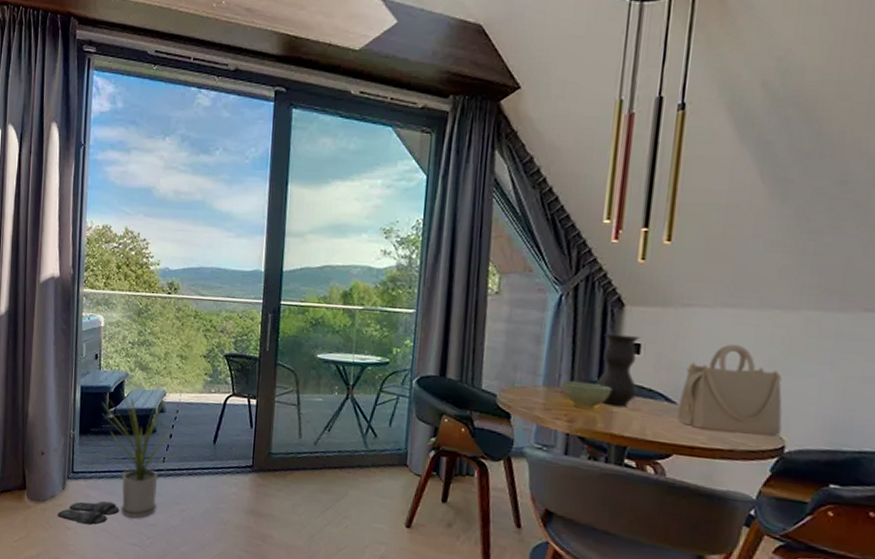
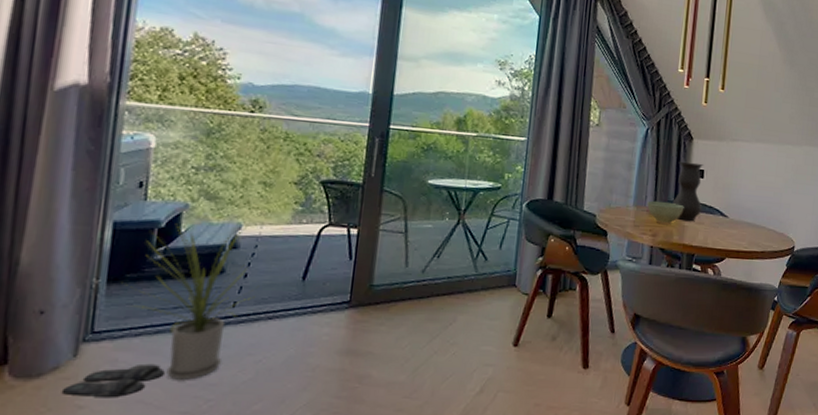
handbag: present [676,344,782,437] -> none [728,170,793,239]

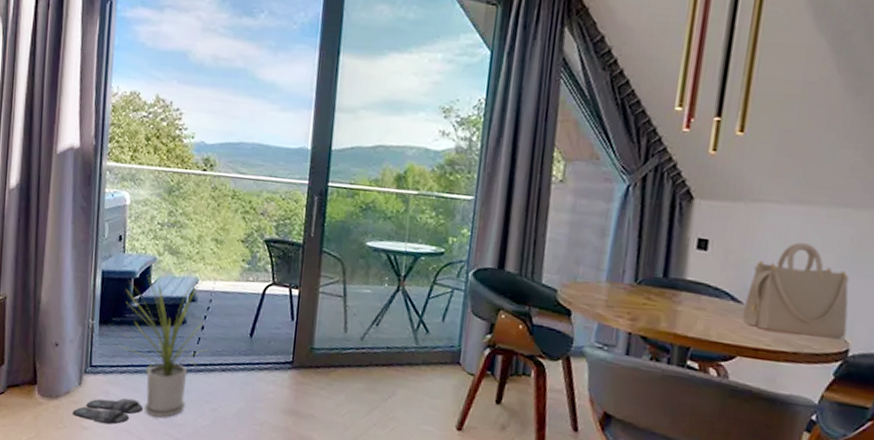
bowl: present [647,200,684,225] -> none [625,276,678,308]
vase: present [672,161,704,222] -> none [660,227,709,306]
handbag: none [728,170,793,239] -> present [742,242,850,339]

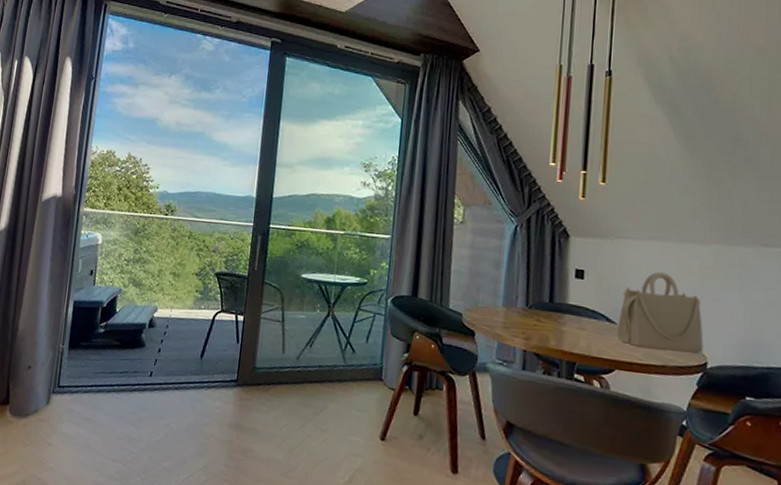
slippers: present [72,398,143,424] -> none [39,415,103,440]
house plant: present [109,275,214,418] -> none [77,304,169,434]

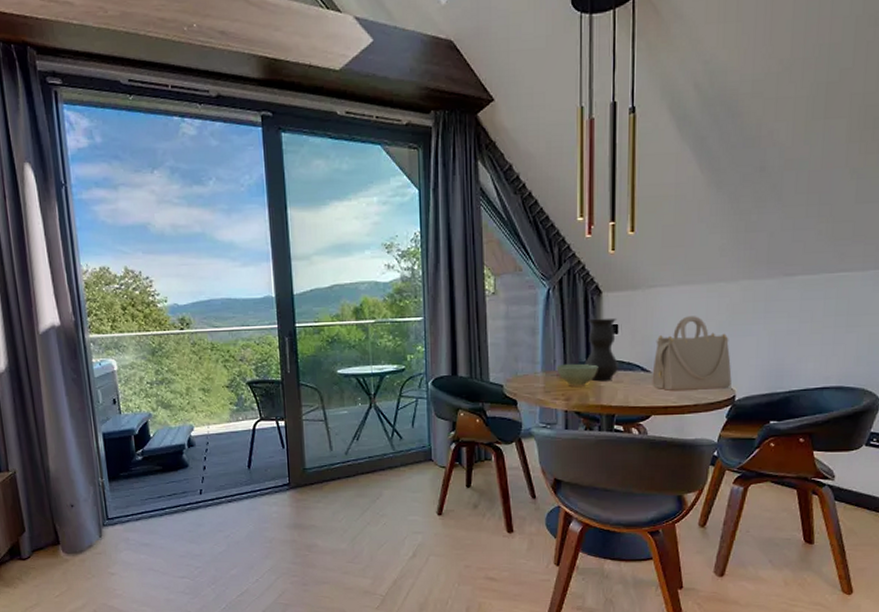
bowl: none [518,301,562,329] -> present [556,363,598,388]
vase: none [547,260,584,326] -> present [584,317,620,382]

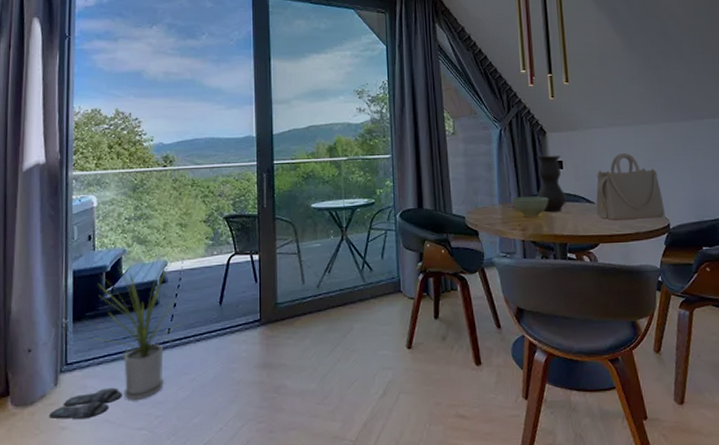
slippers: none [98,540,162,567] -> present [49,387,122,420]
house plant: none [118,427,216,552] -> present [83,263,186,400]

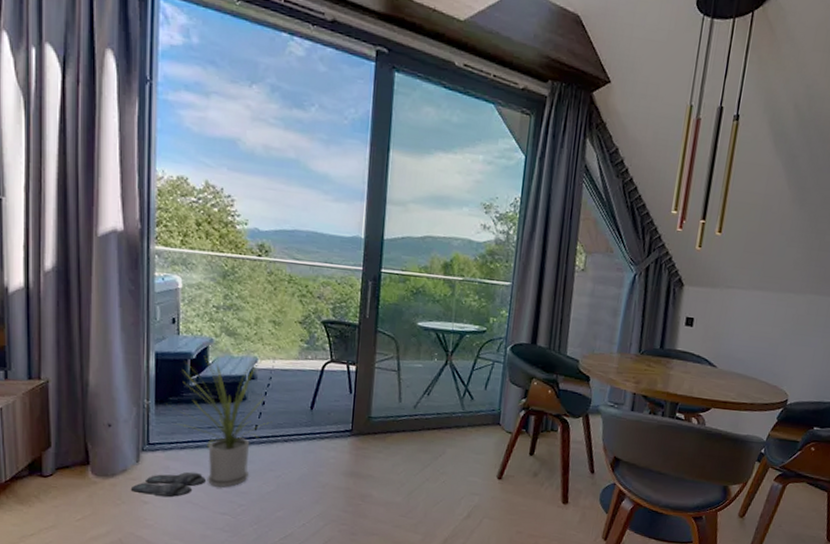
bowl: present [512,196,549,218] -> none [631,348,671,373]
vase: present [536,155,567,212] -> none [658,308,694,371]
handbag: present [596,153,665,220] -> none [716,320,790,392]

